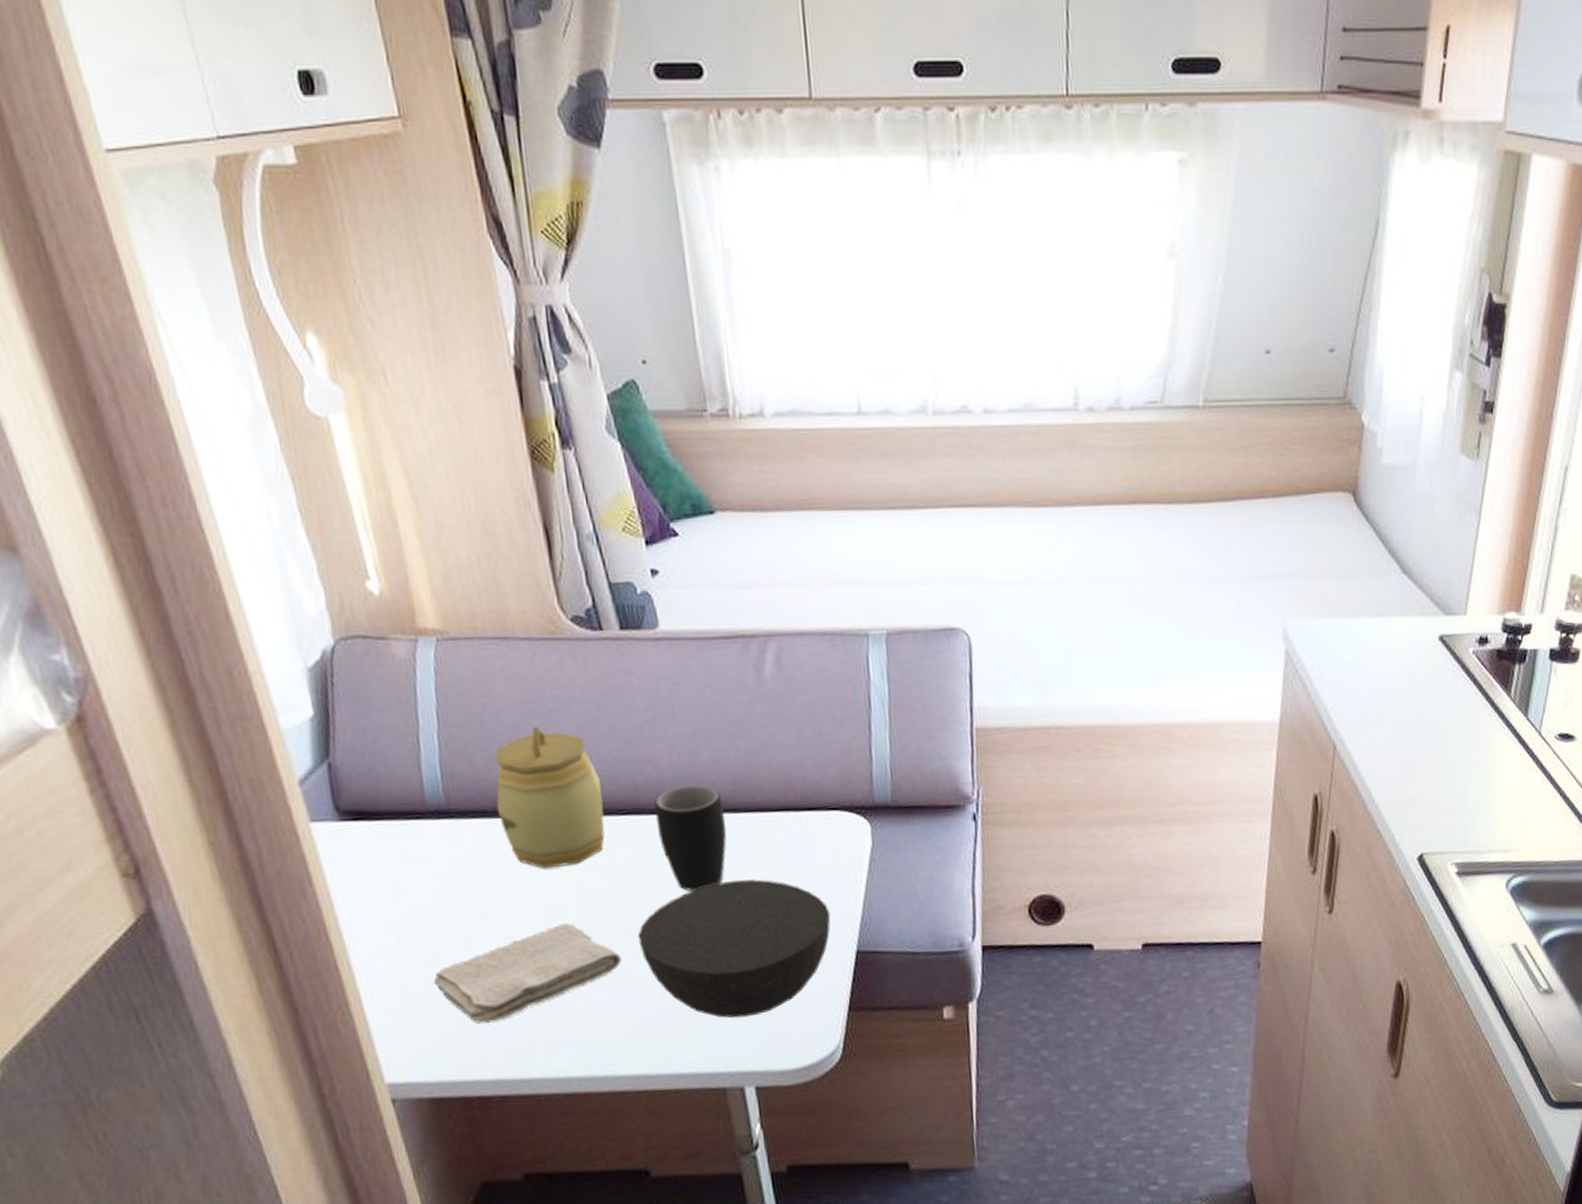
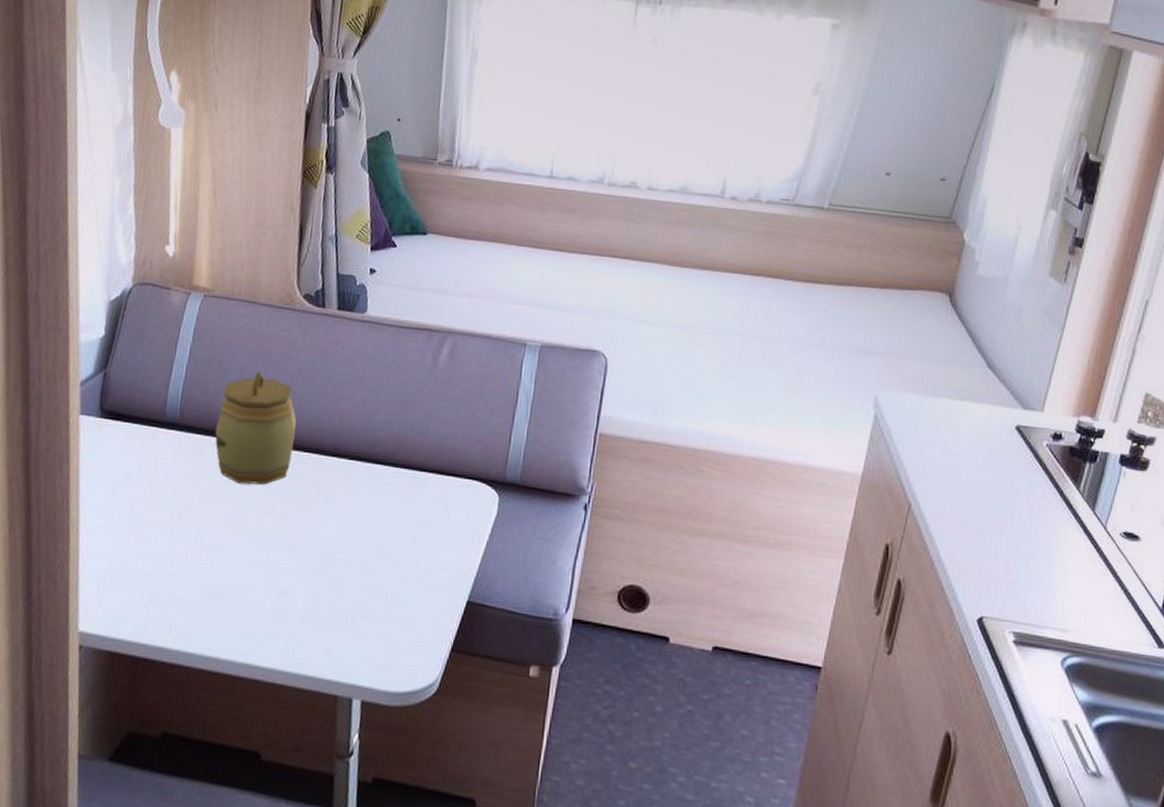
washcloth: present [433,923,622,1024] -> none [134,529,280,599]
bowl: present [638,879,831,1018] -> none [296,521,453,639]
mug: present [654,784,727,891] -> none [330,437,386,524]

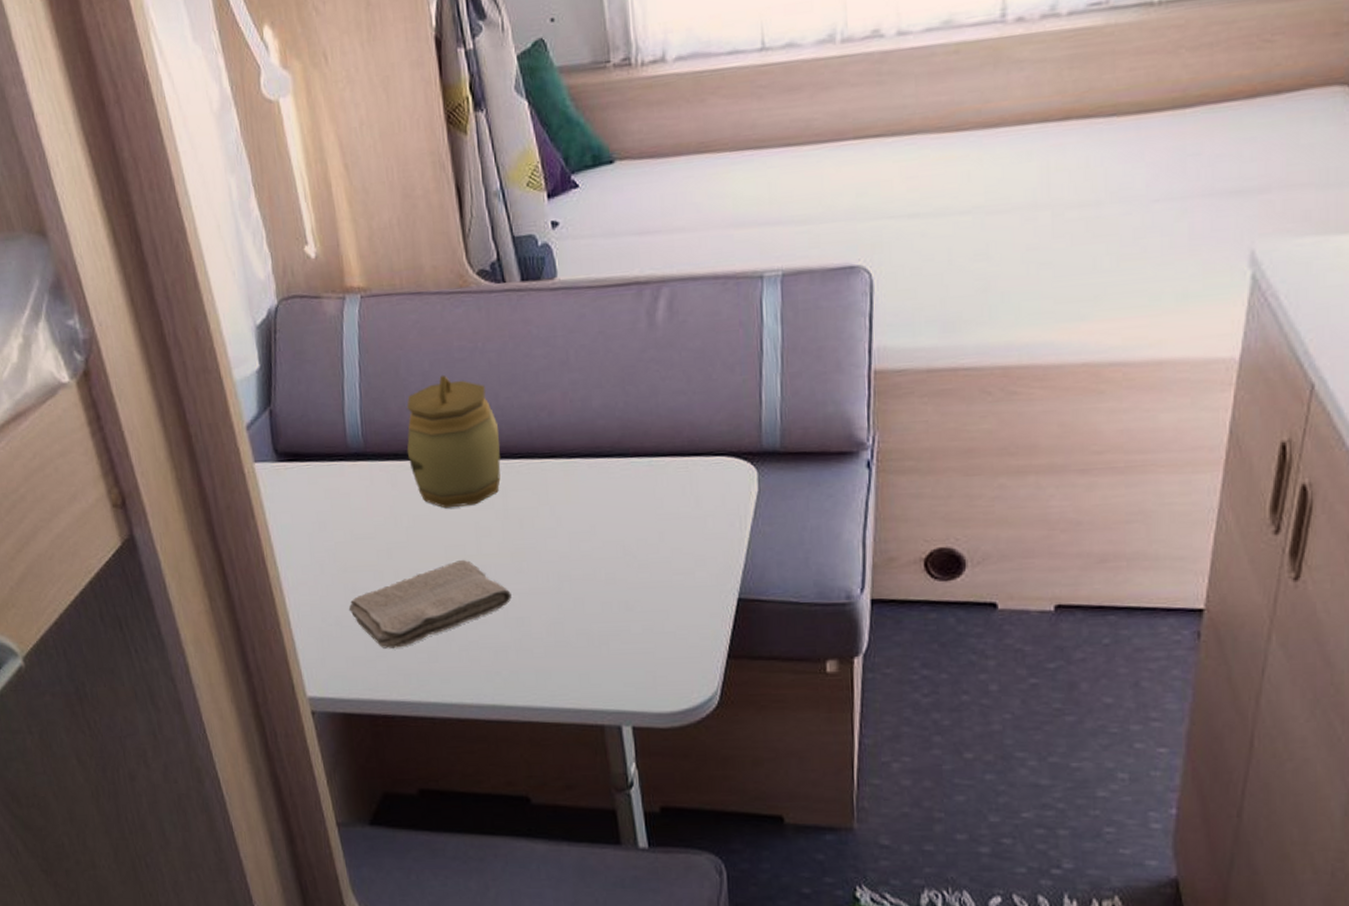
washcloth: none [134,529,280,599] -> present [348,559,512,649]

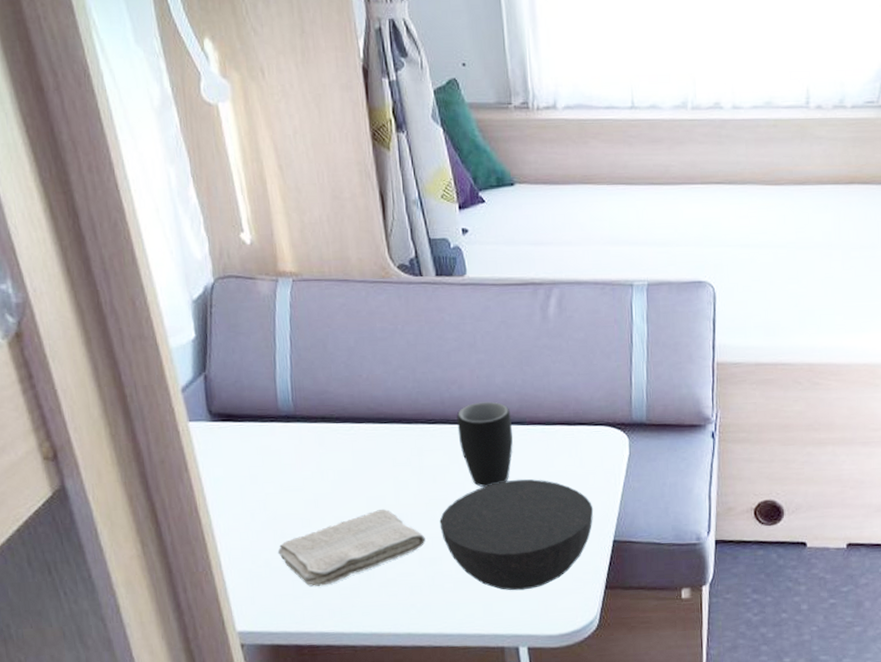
jar: present [406,374,501,509] -> none [333,351,417,465]
bowl: none [527,523,713,658] -> present [439,479,594,591]
mug: none [546,429,614,533] -> present [456,401,514,487]

